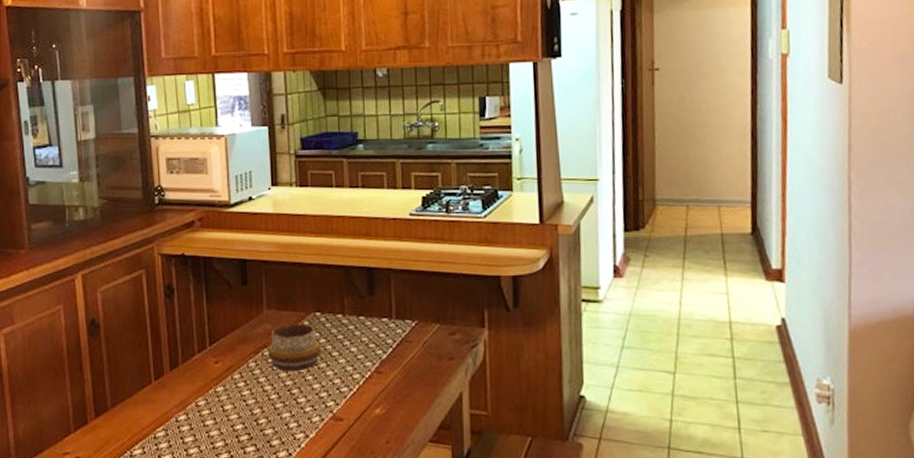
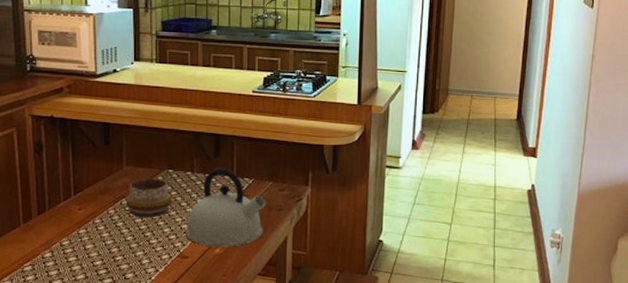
kettle: none [338,308,433,407] -> present [185,168,266,247]

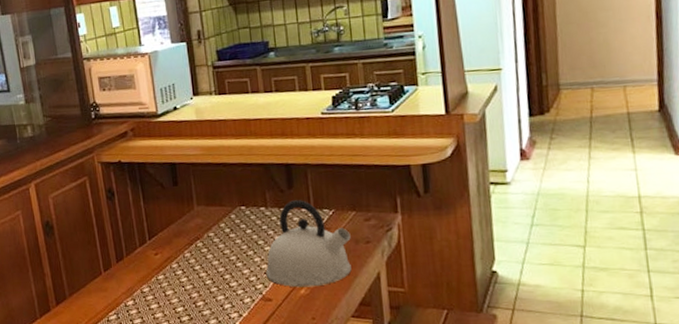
decorative bowl: present [125,179,173,218] -> none [200,217,249,260]

